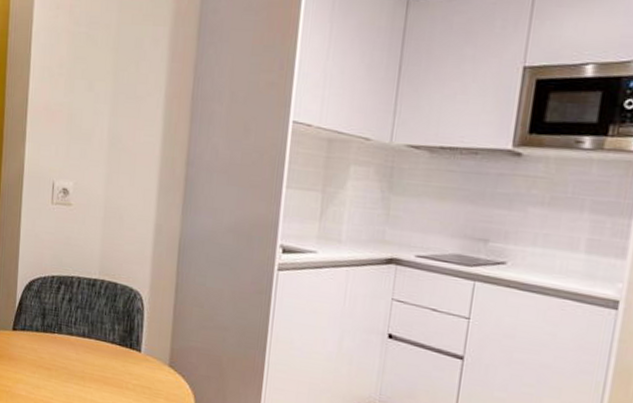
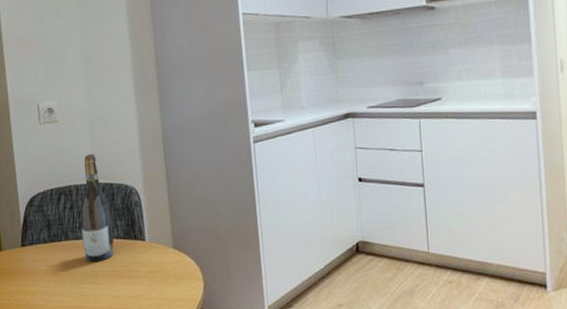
wine bottle: none [75,246,111,363] -> present [80,154,114,262]

